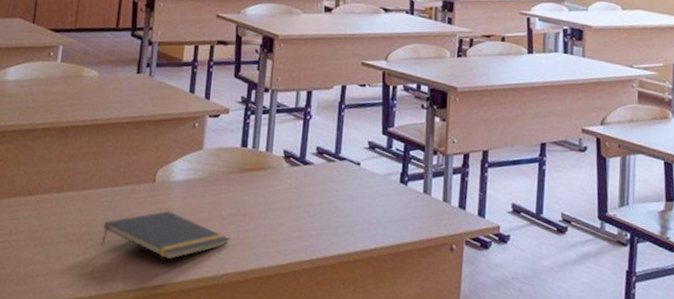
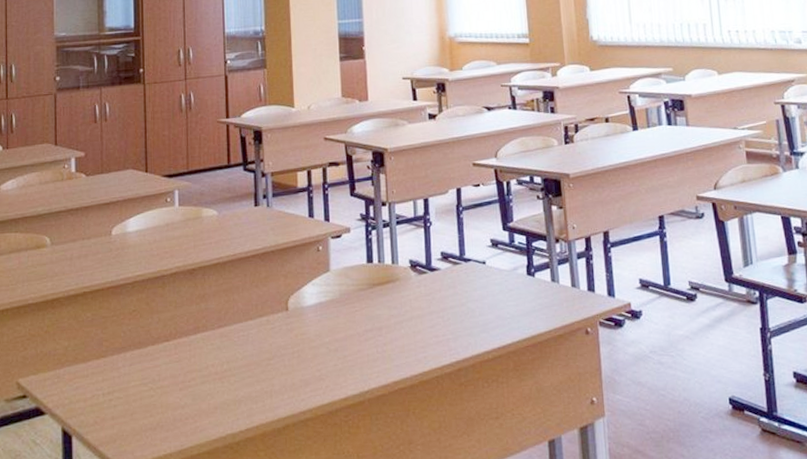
notepad: present [101,210,230,260] -> none [244,336,370,384]

